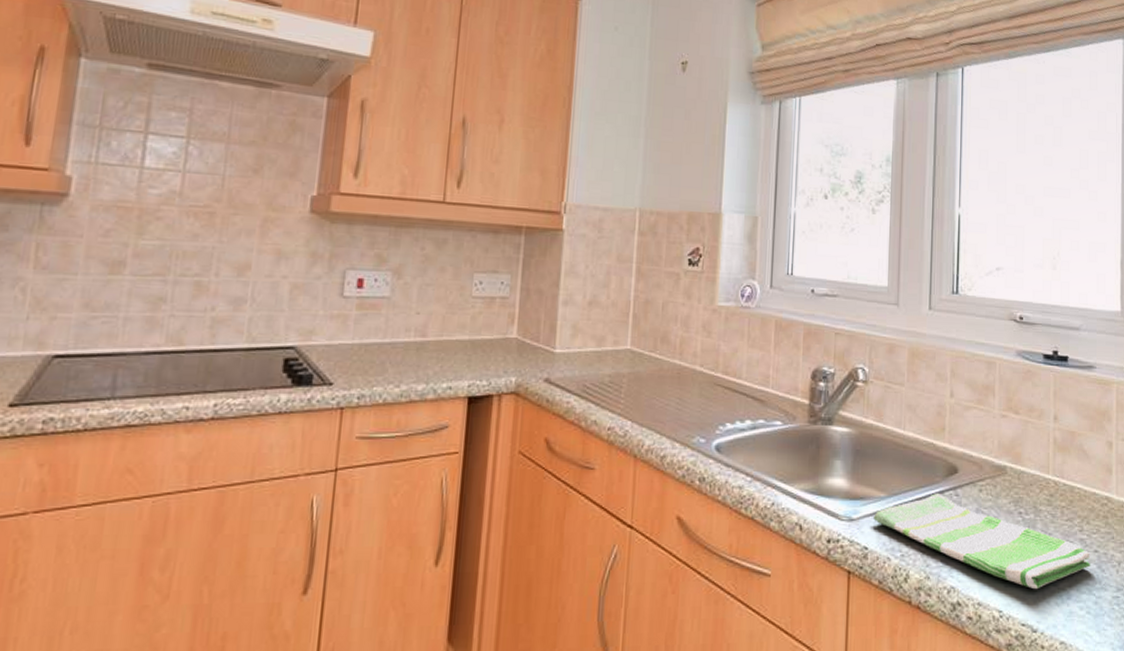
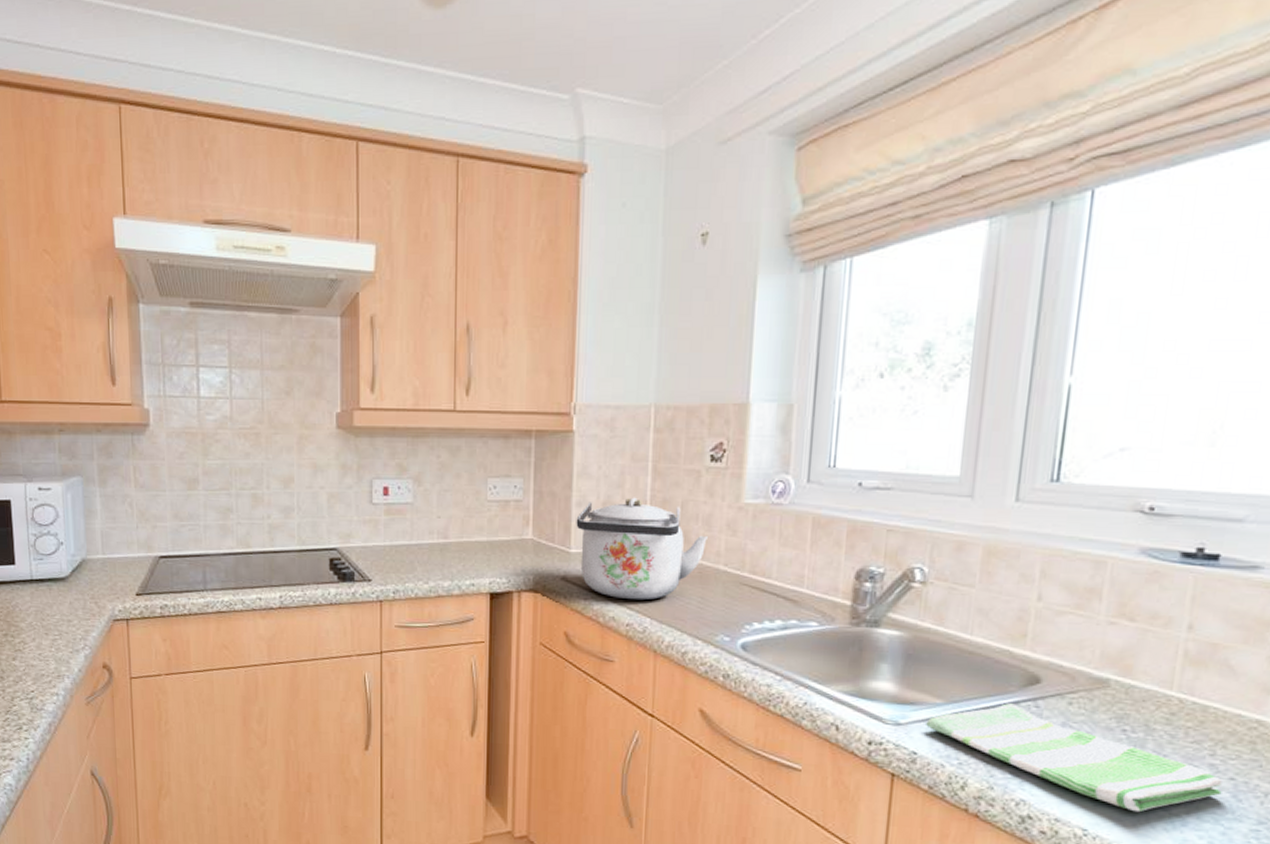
kettle: none [561,297,685,403] -> present [576,497,708,600]

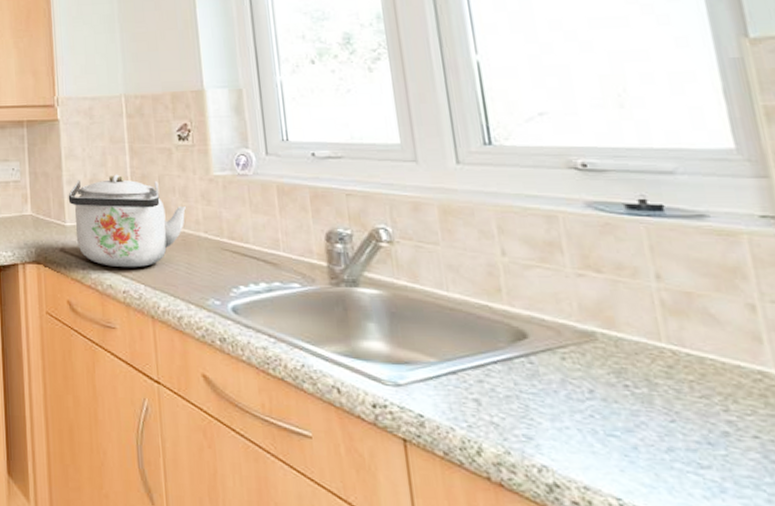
dish towel: present [926,703,1222,813] -> none [425,360,751,478]

